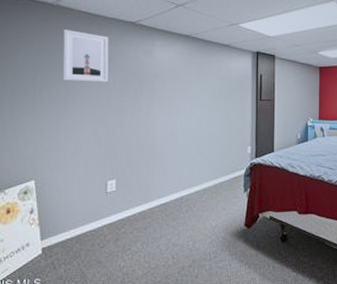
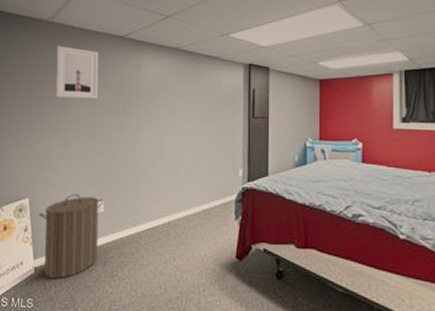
laundry hamper: none [45,175,116,257] -> present [38,194,104,278]

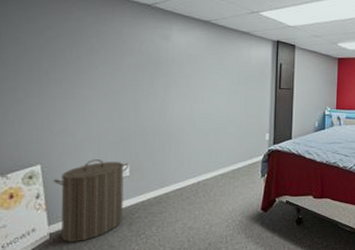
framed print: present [55,46,99,99] -> none [71,8,123,66]

